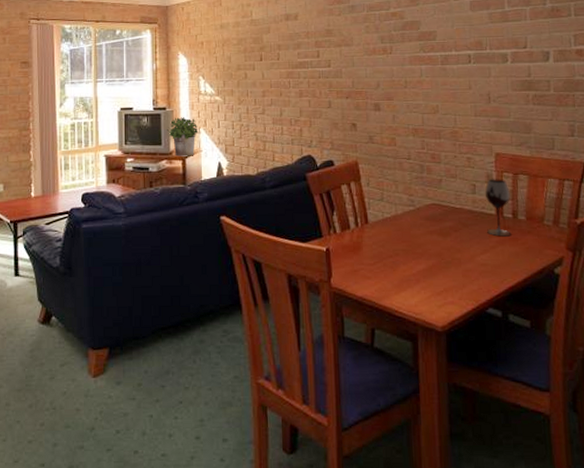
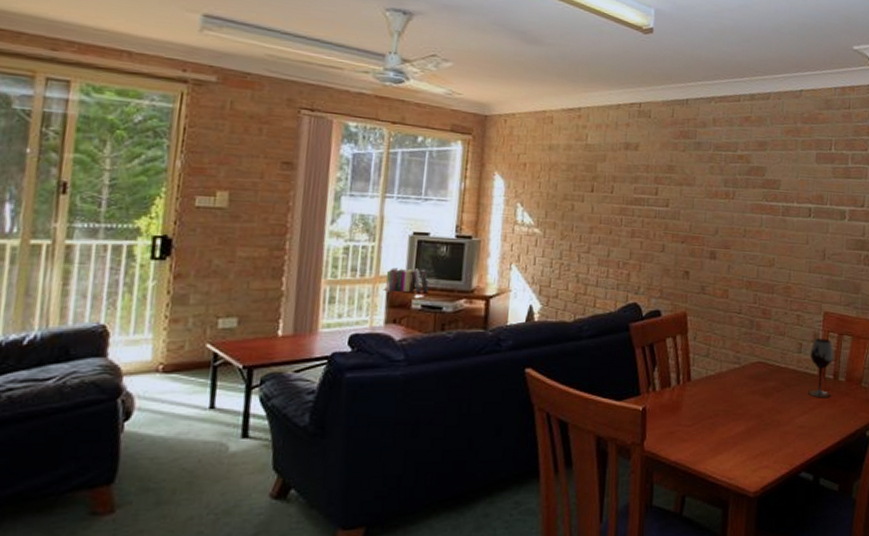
books: none [103,137,138,158] -> present [386,267,430,294]
potted plant: present [167,117,199,157] -> none [470,249,510,296]

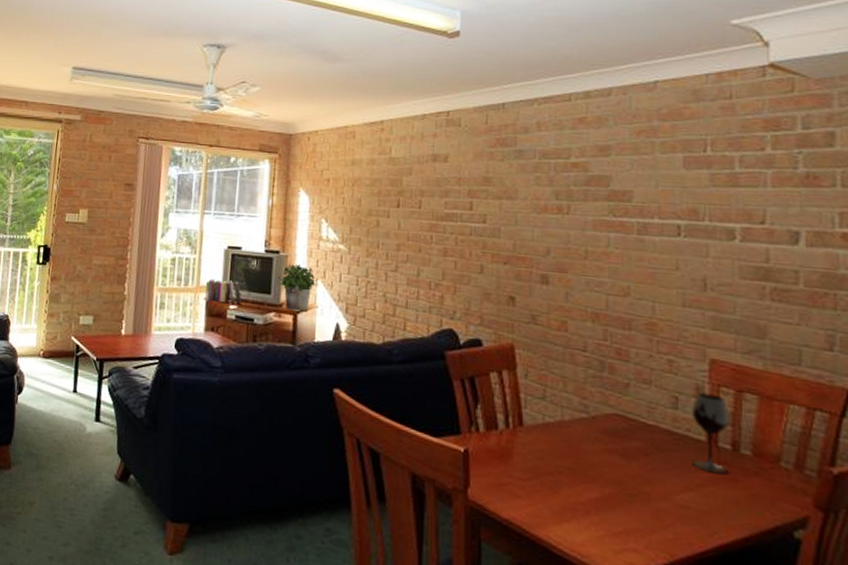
potted plant: none [470,249,510,296] -> present [278,264,316,312]

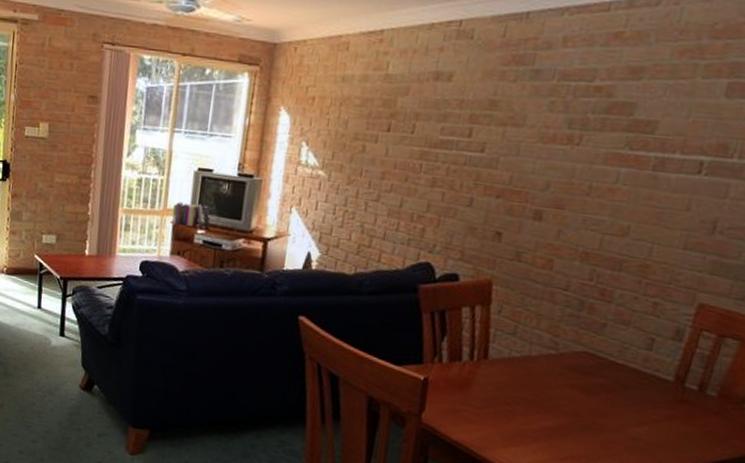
potted plant: present [278,264,316,312] -> none [250,189,290,239]
wineglass: present [691,391,730,475] -> none [653,335,705,413]

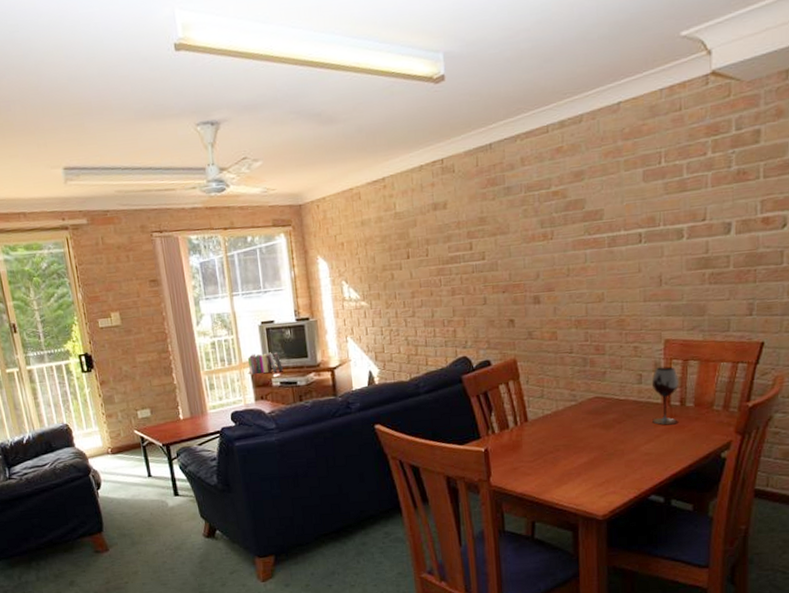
wineglass: none [653,335,705,413] -> present [651,366,679,425]

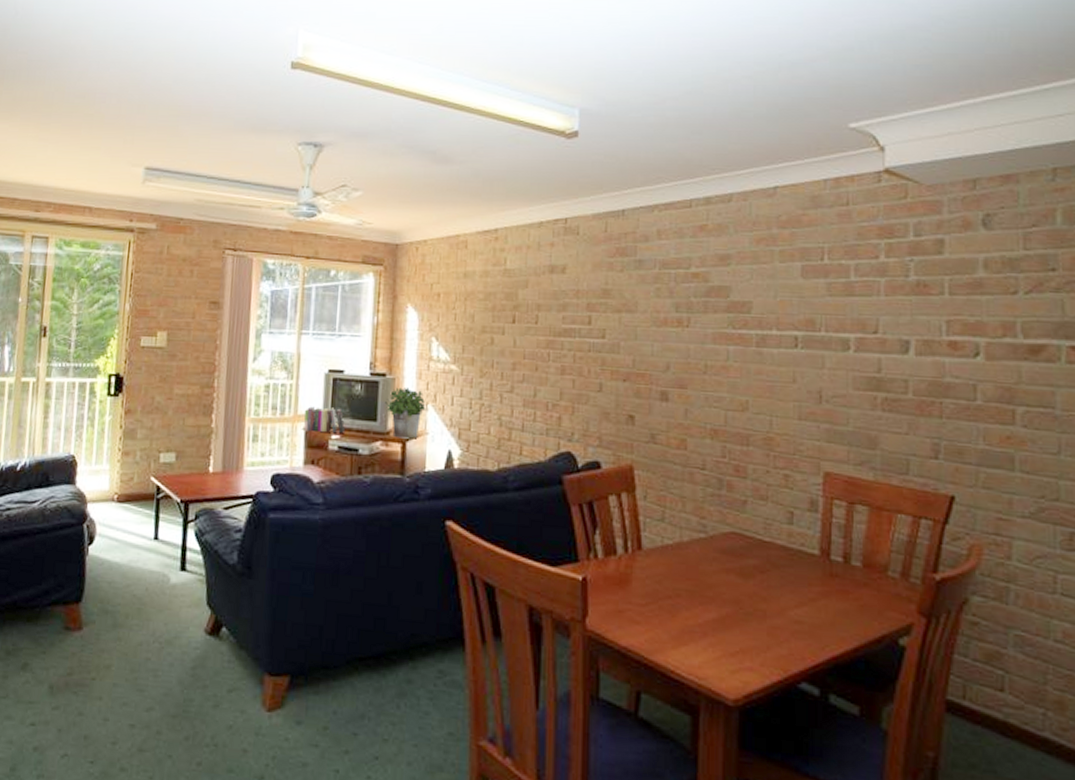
potted plant: none [312,326,346,368] -> present [385,387,426,439]
wineglass: present [651,366,679,425] -> none [805,505,842,587]

